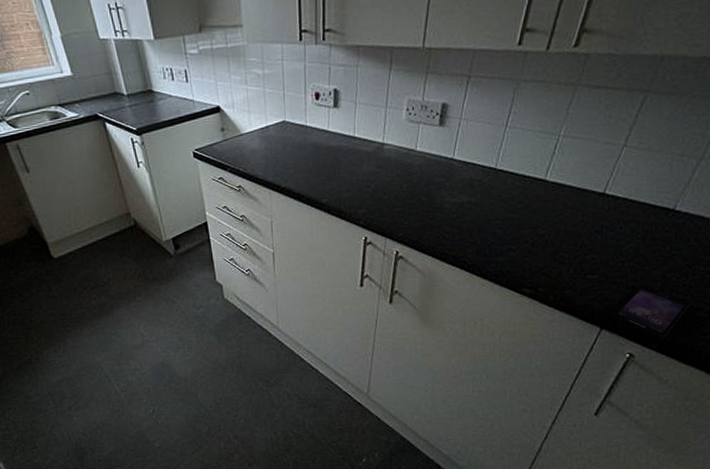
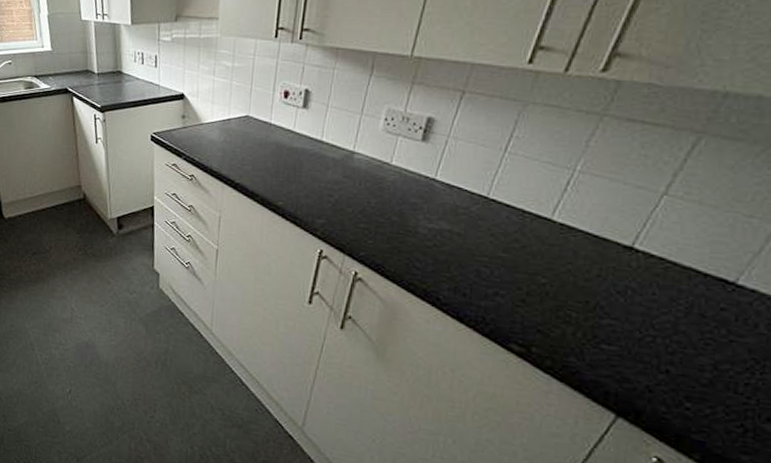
smartphone: present [611,284,691,341] -> none [632,371,757,452]

